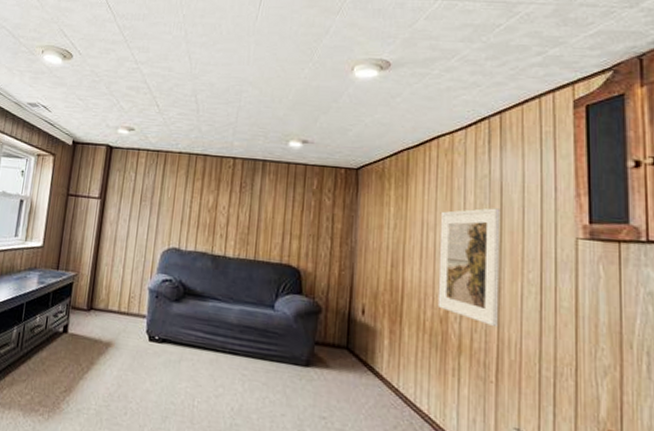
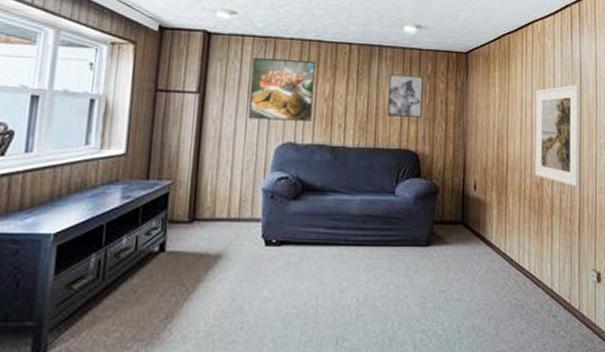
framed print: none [140,169,201,230] -> present [249,58,315,122]
wall art: none [268,188,308,234] -> present [387,73,423,118]

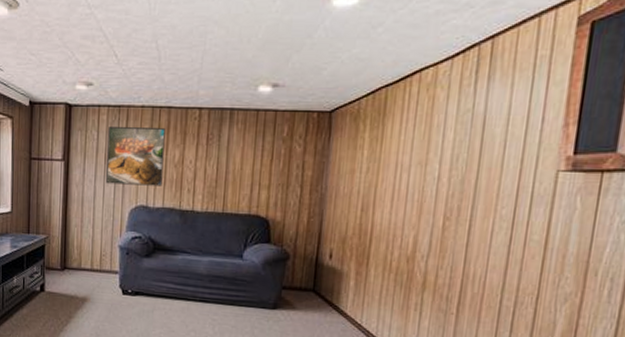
wall art: present [387,73,423,118] -> none [236,138,278,183]
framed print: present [535,84,580,188] -> none [405,144,481,264]

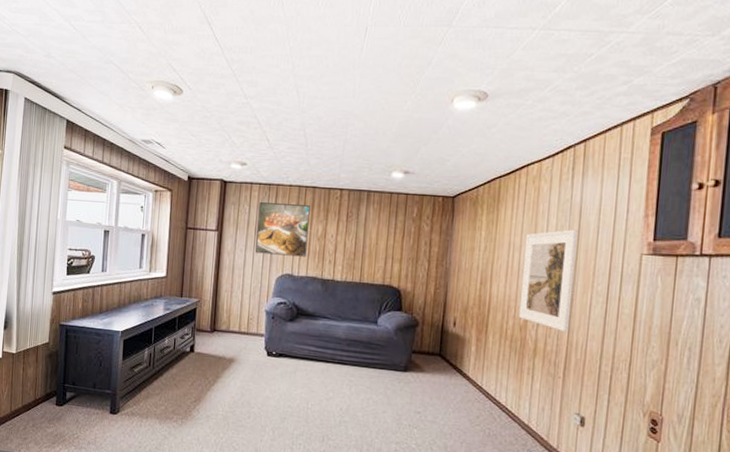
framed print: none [405,144,481,264] -> present [518,229,578,333]

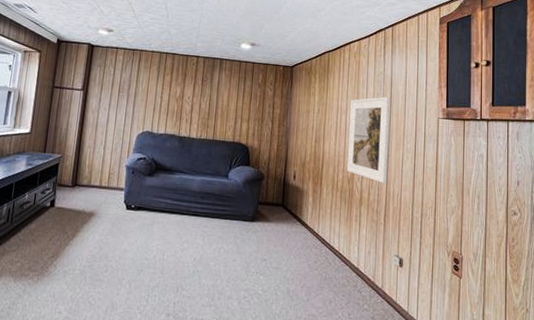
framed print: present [255,202,310,257] -> none [118,65,170,116]

